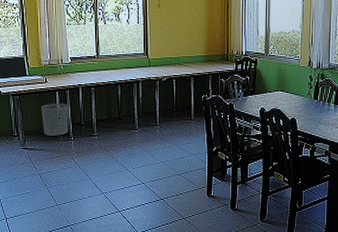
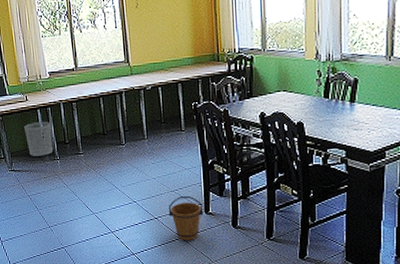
bucket: none [174,179,206,221] -> present [168,195,204,240]

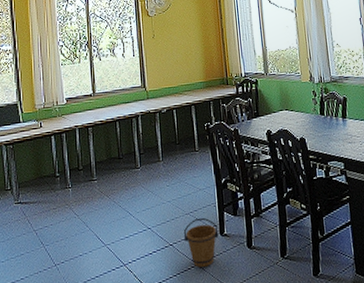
waste bin: present [24,122,53,156] -> none [36,148,66,186]

